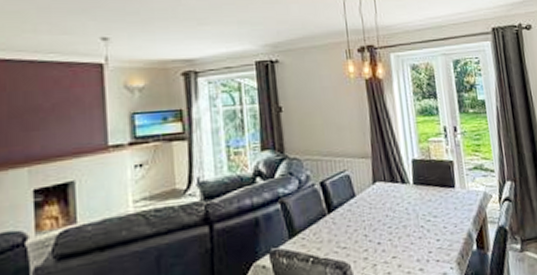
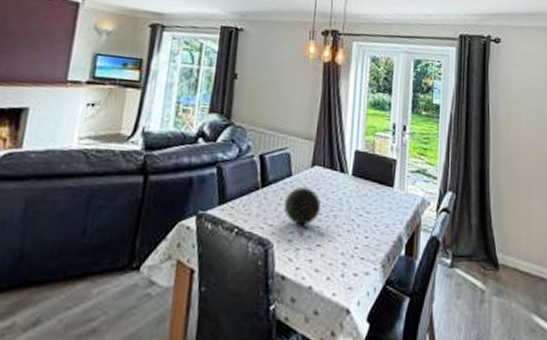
decorative orb: none [352,204,390,242] -> present [283,187,322,225]

